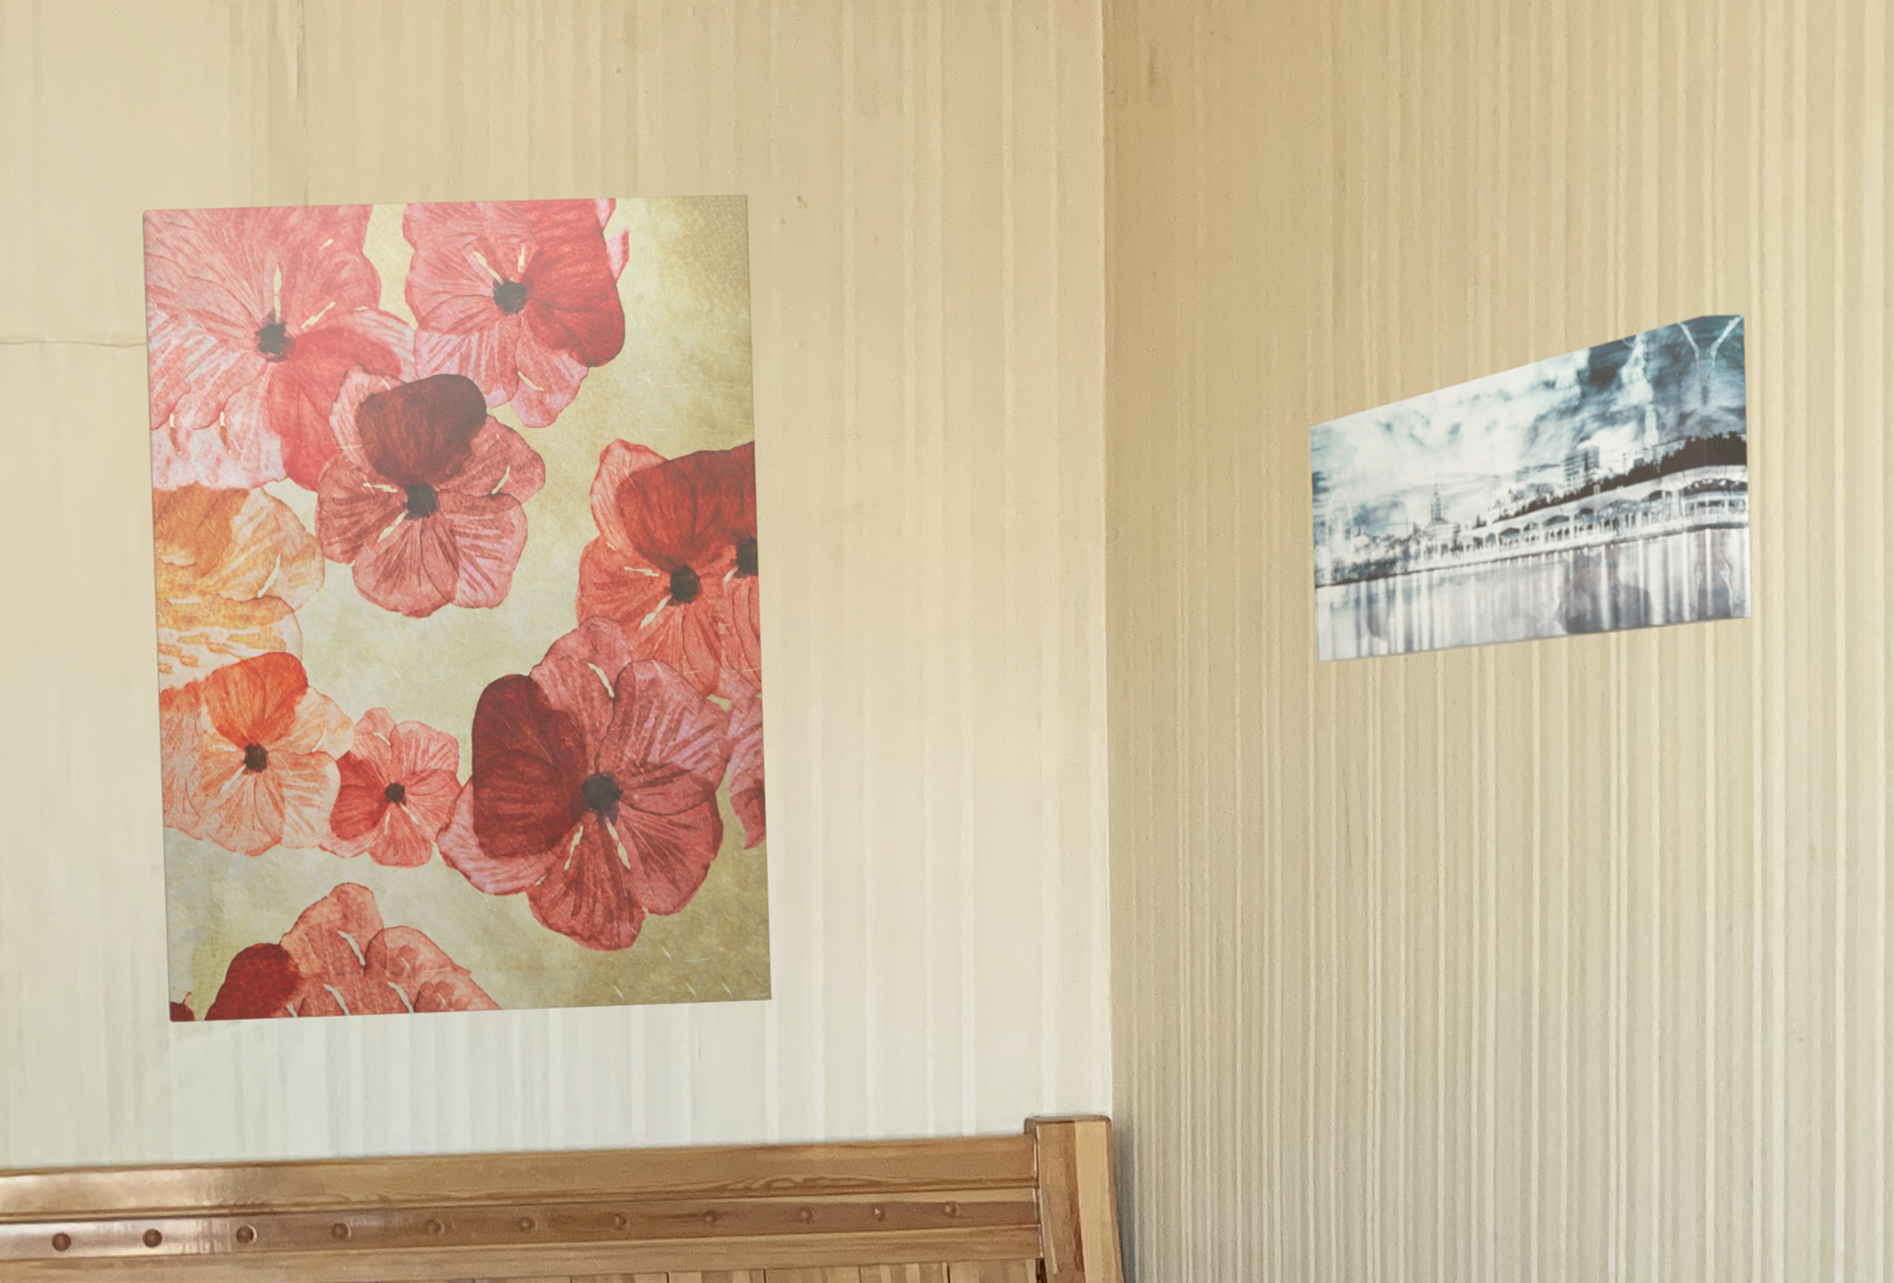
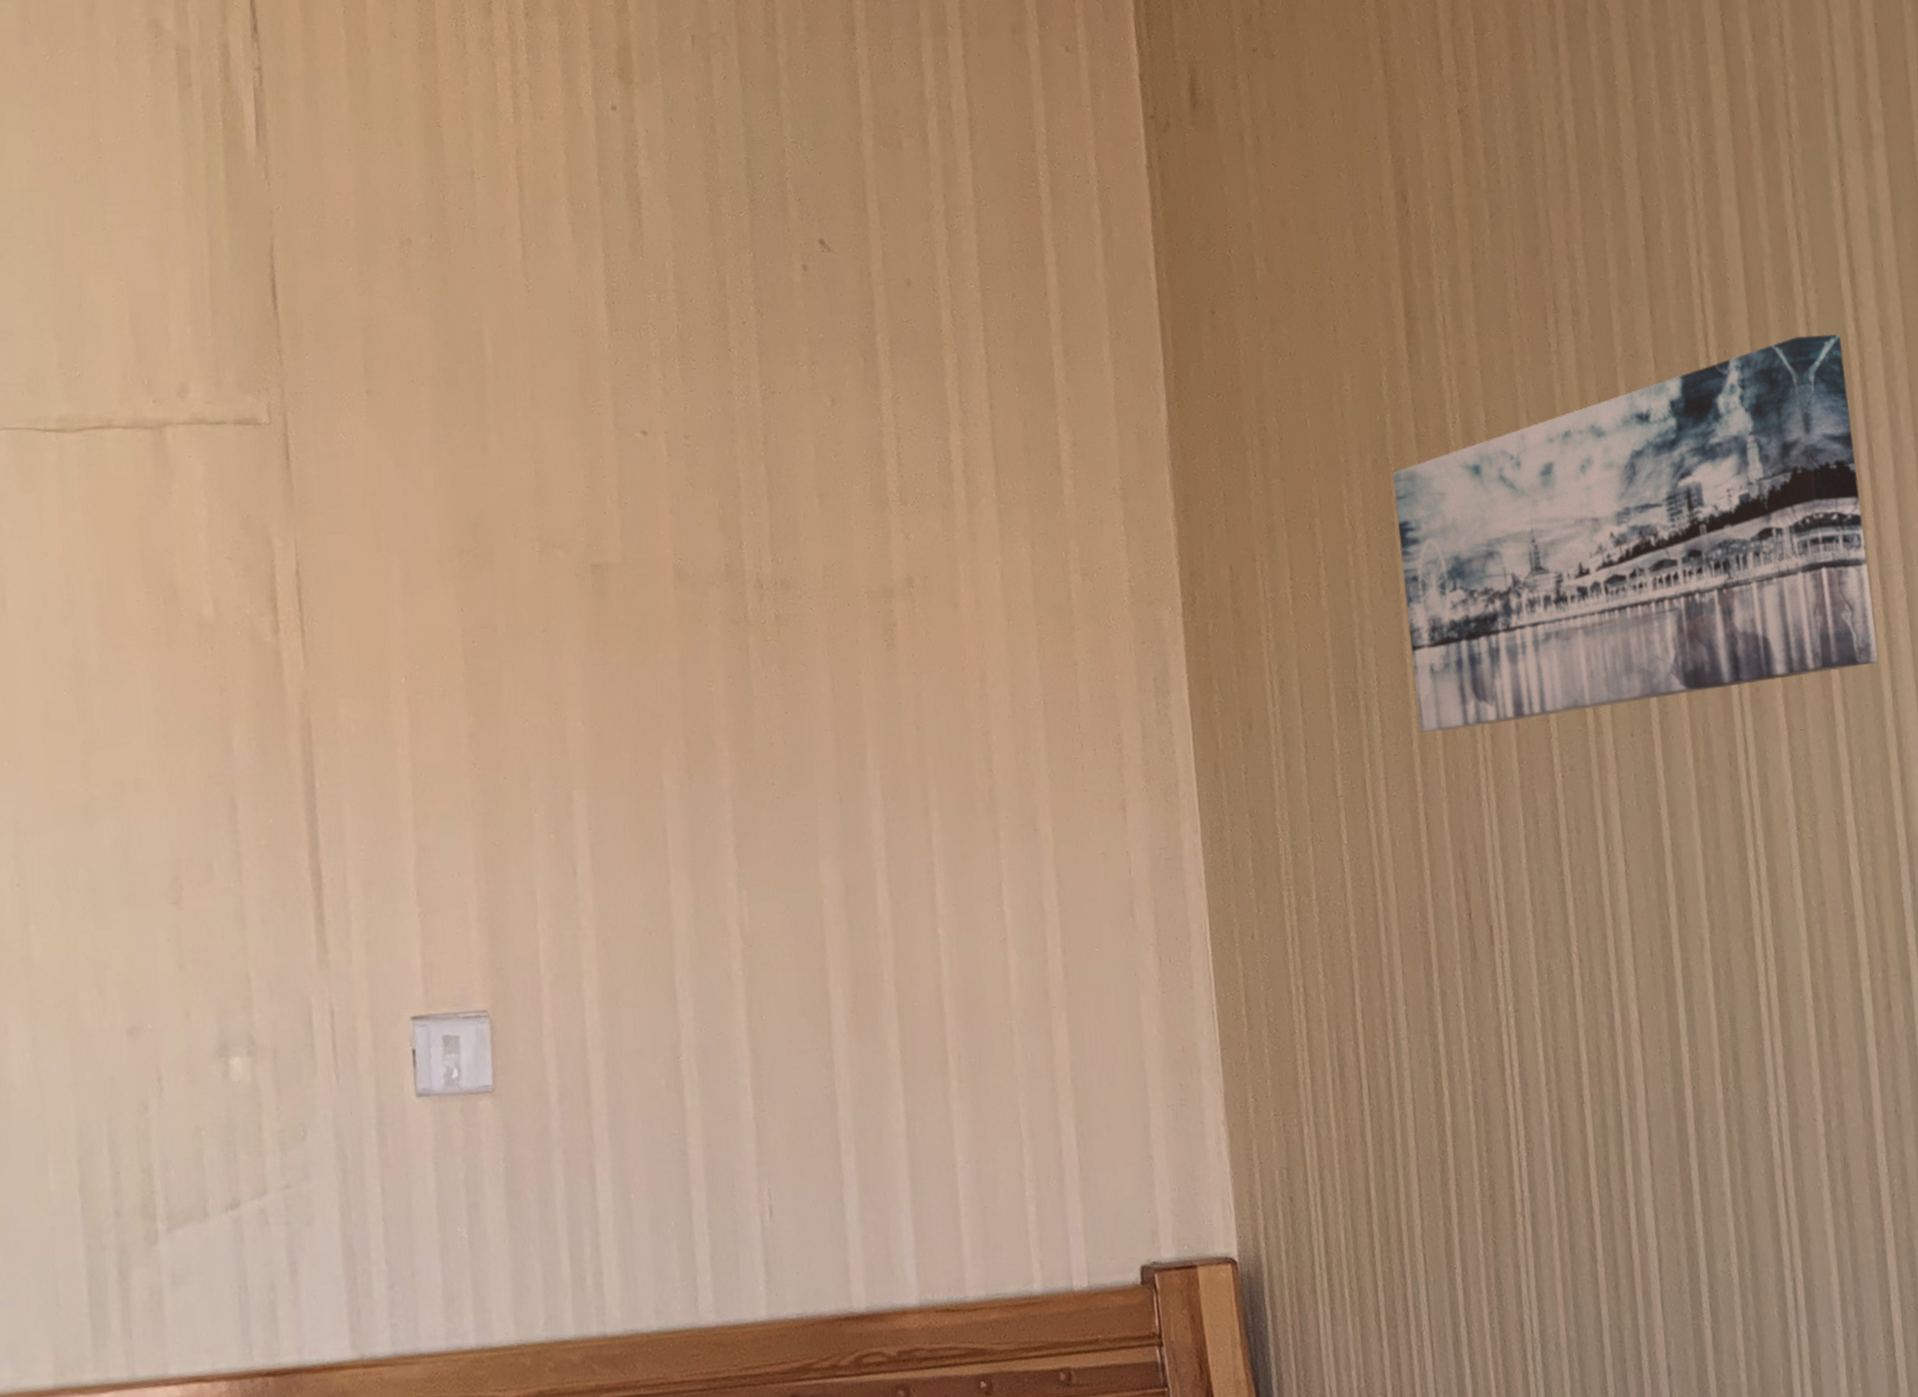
wall art: present [141,194,772,1023] -> none [86,238,849,1211]

